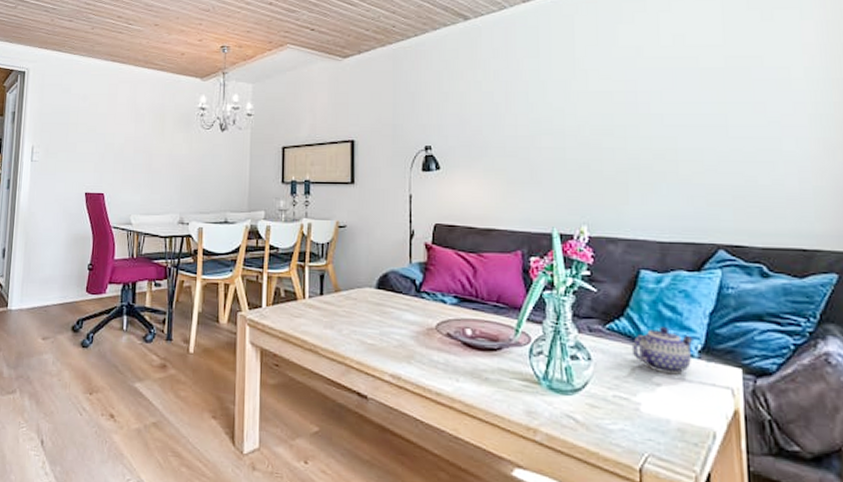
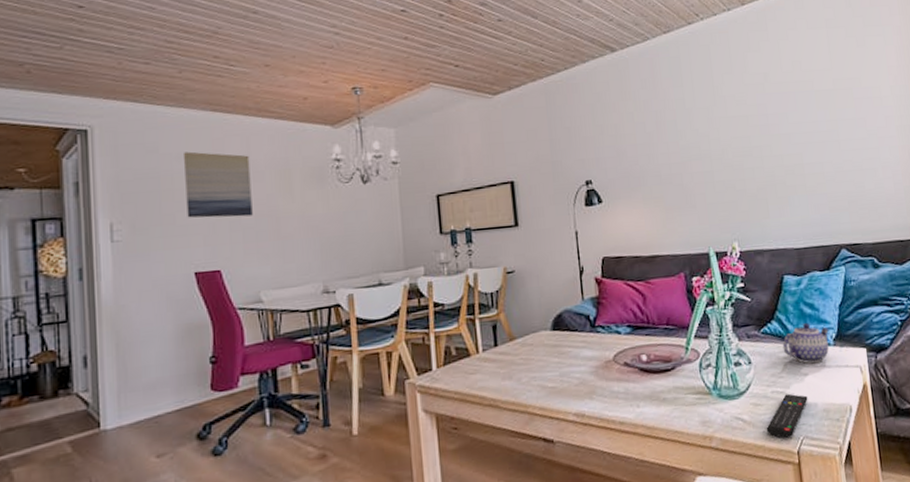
wall art: none [85,93,135,151] -> present [182,151,253,218]
remote control: none [602,401,659,451] -> present [766,393,808,439]

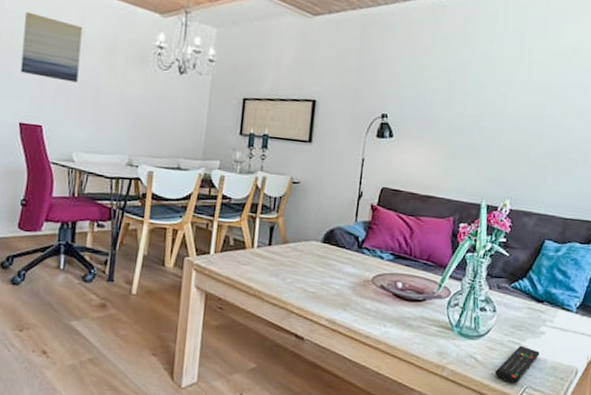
teapot: present [782,323,830,364] -> none [528,287,576,325]

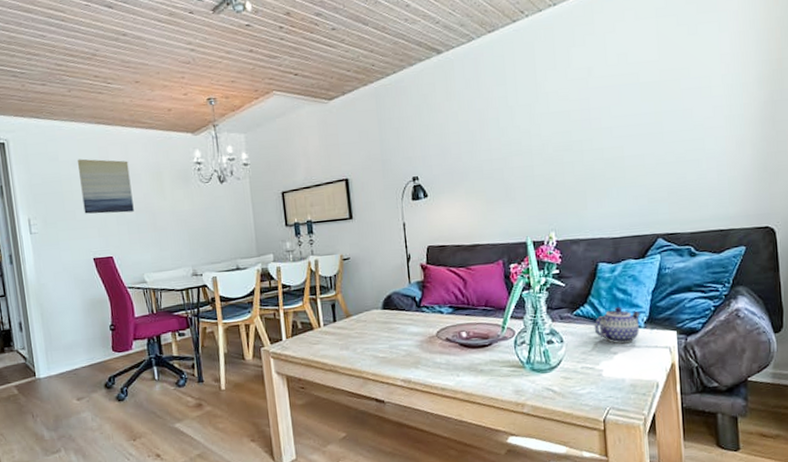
remote control: present [494,345,540,383] -> none [574,369,616,408]
teapot: none [528,287,576,325] -> present [594,307,642,344]

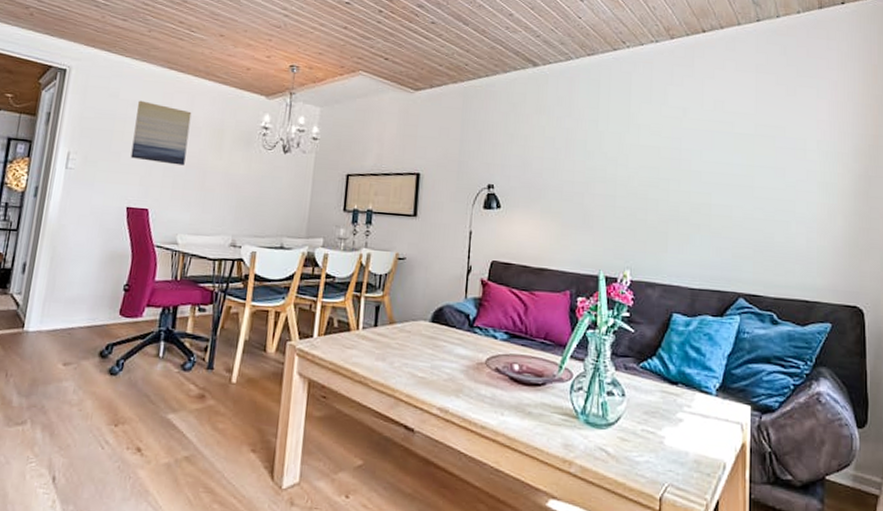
teapot: present [594,307,642,344] -> none [660,367,714,411]

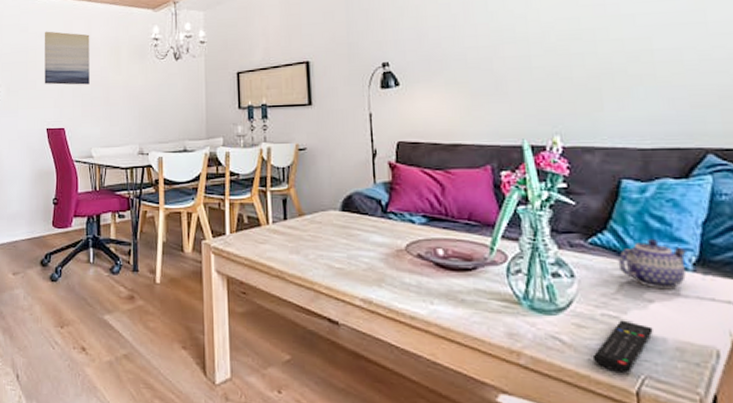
remote control: none [629,435,679,481] -> present [592,320,653,373]
teapot: none [660,367,714,411] -> present [617,239,688,290]

